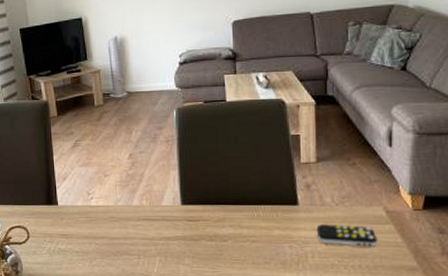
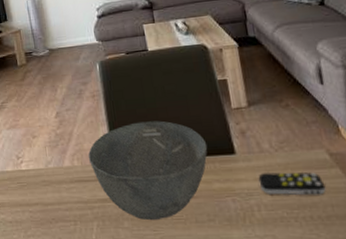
bowl: none [156,169,273,260] -> present [88,120,208,221]

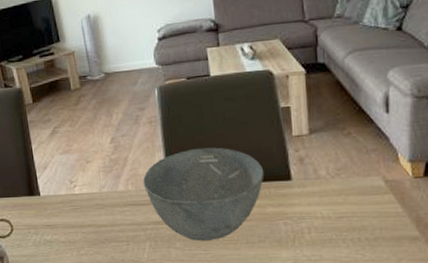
remote control: present [258,172,326,195] -> none [312,198,377,219]

